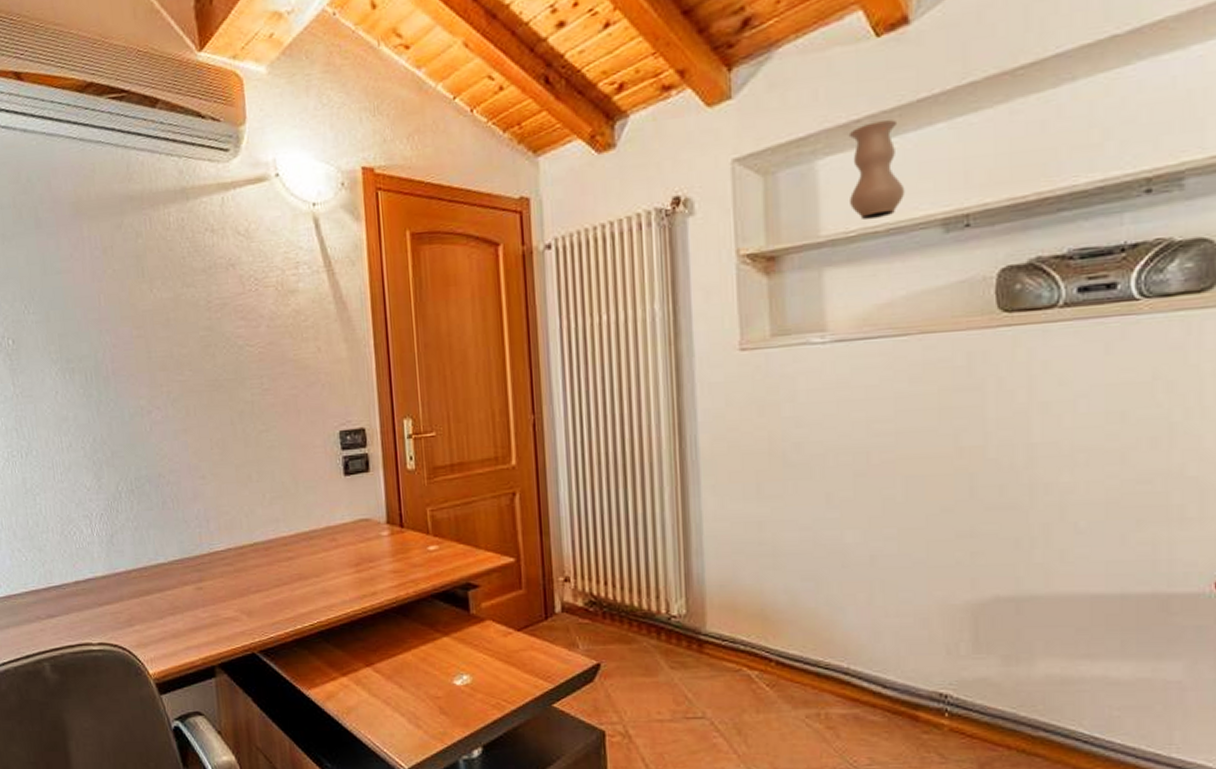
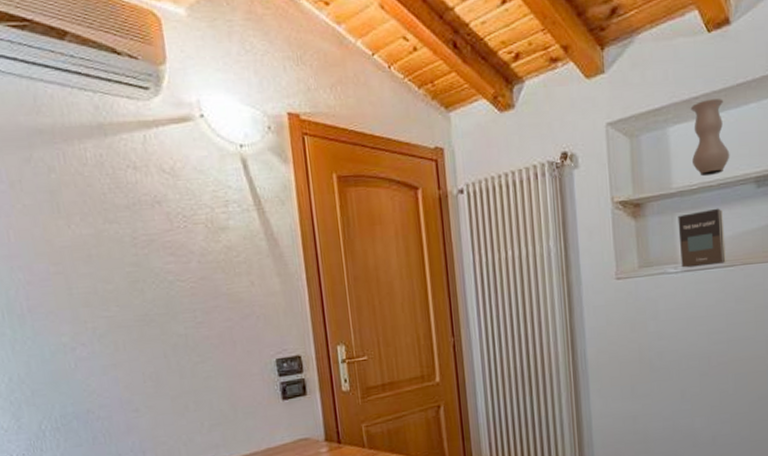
books: none [827,260,896,337] -> present [678,208,726,268]

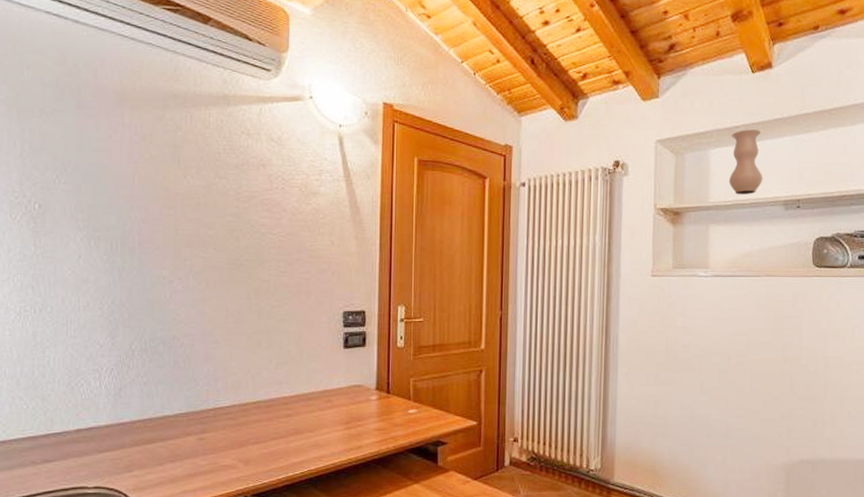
books: present [678,208,726,268] -> none [711,224,753,274]

